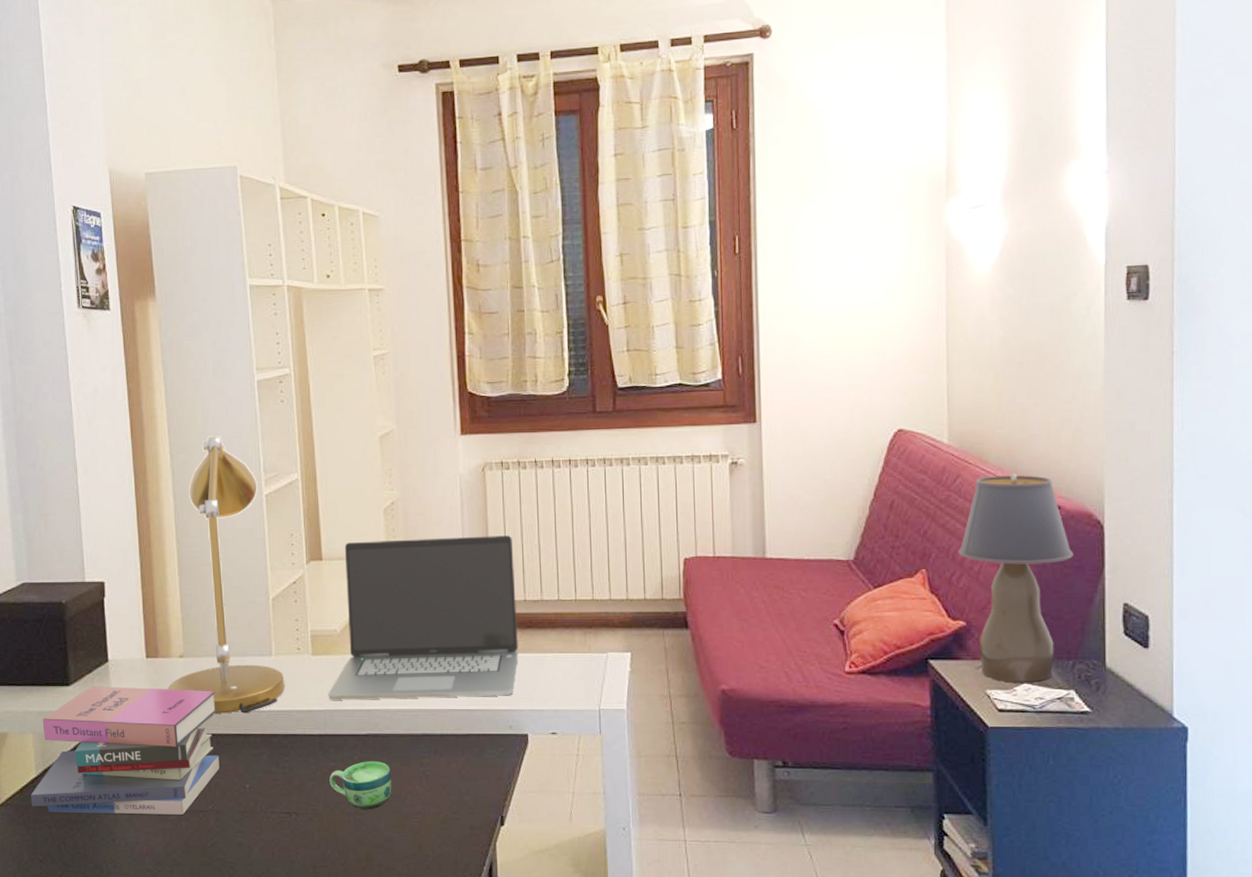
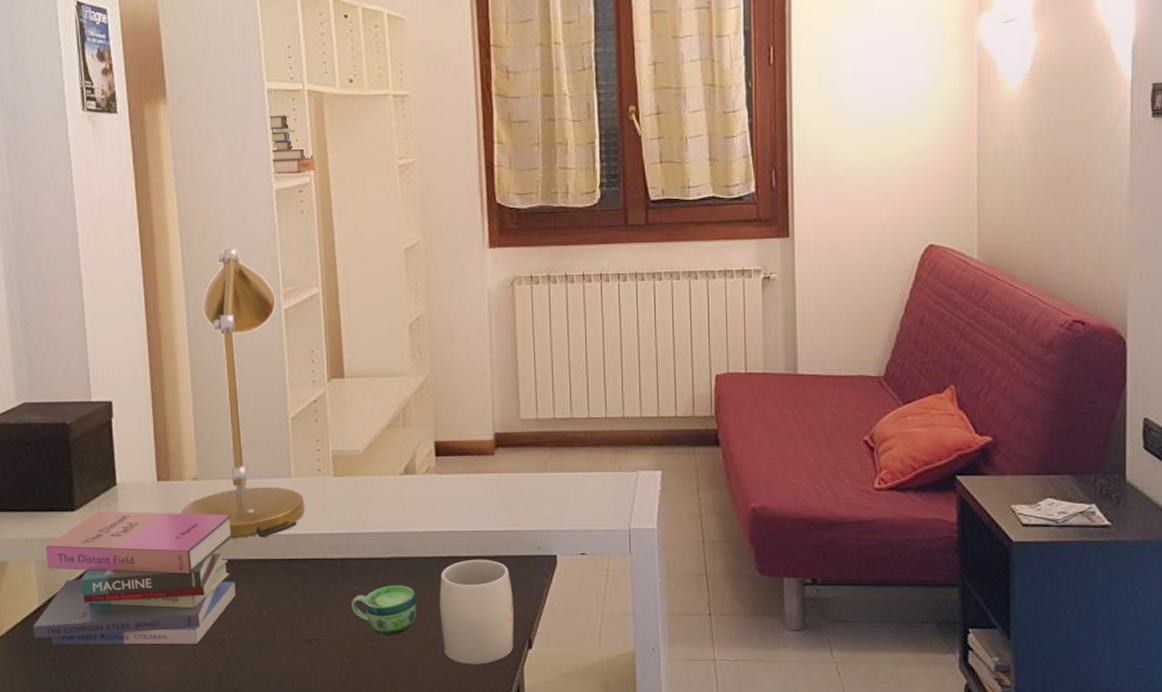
books: none [250,310,295,366] -> present [268,116,315,174]
laptop: present [328,535,519,700] -> none [350,352,548,523]
mug: none [413,737,487,840] -> present [439,559,515,665]
table lamp: present [958,473,1073,683] -> none [986,289,1096,498]

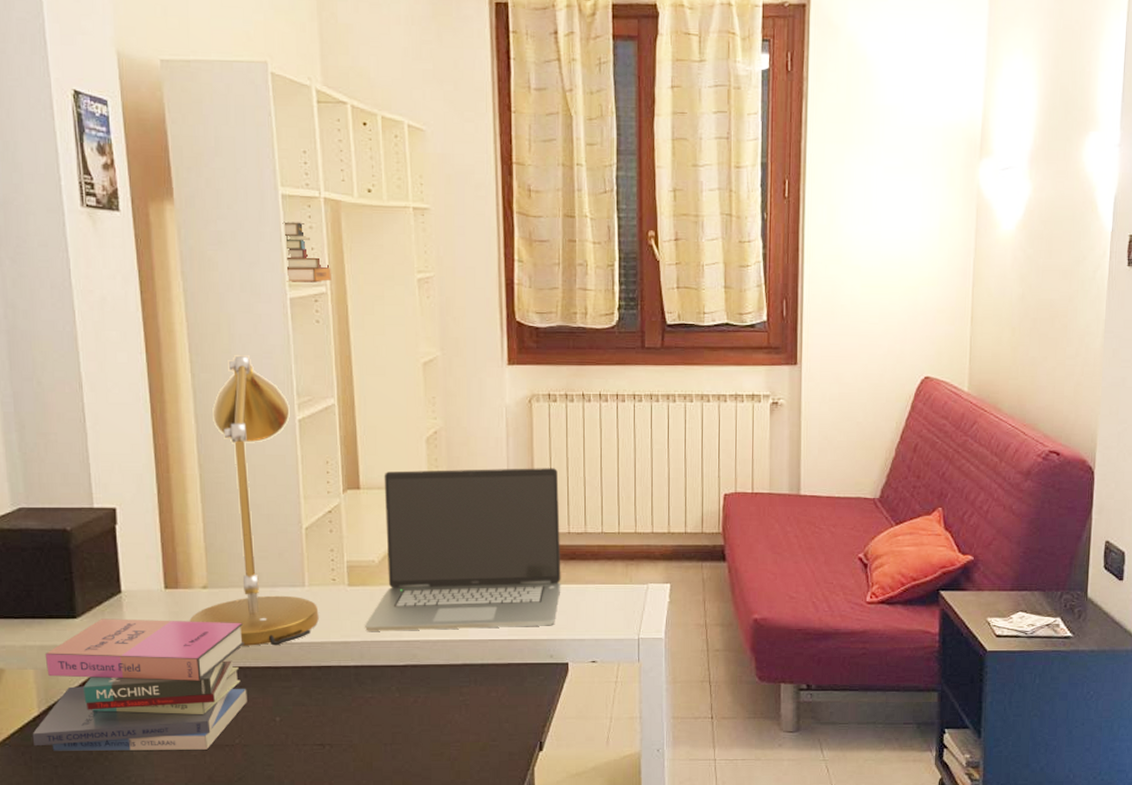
laptop: none [350,352,548,523] -> present [365,468,561,631]
cup: present [351,585,417,635] -> none [365,691,431,740]
mug: present [439,559,515,665] -> none [452,666,526,767]

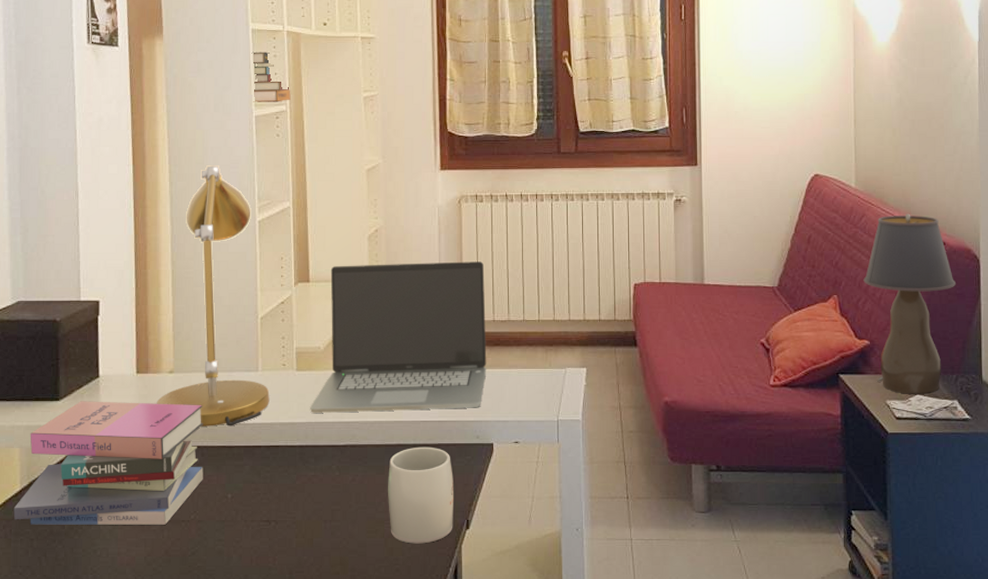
mug: none [452,666,526,767] -> present [387,446,455,544]
table lamp: none [970,421,1067,611] -> present [863,213,956,394]

